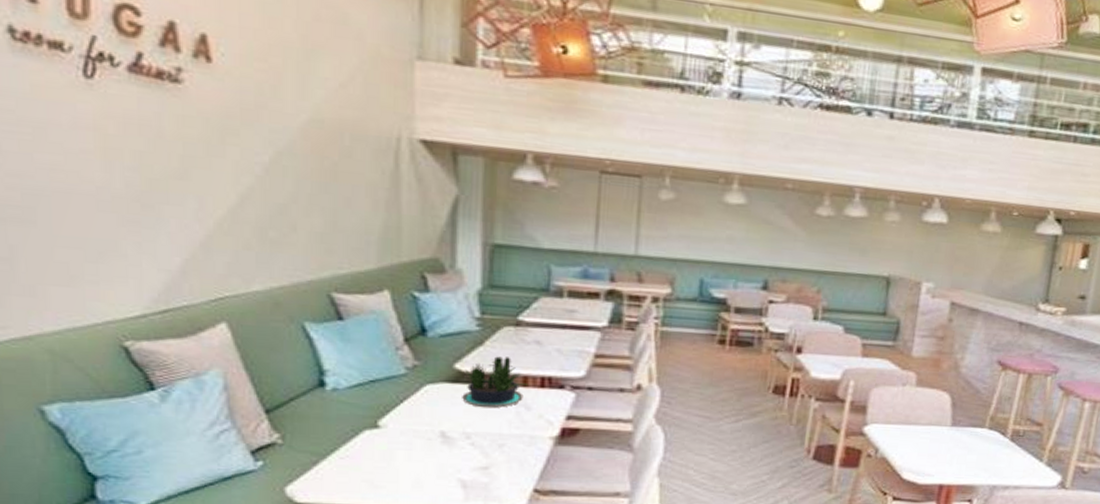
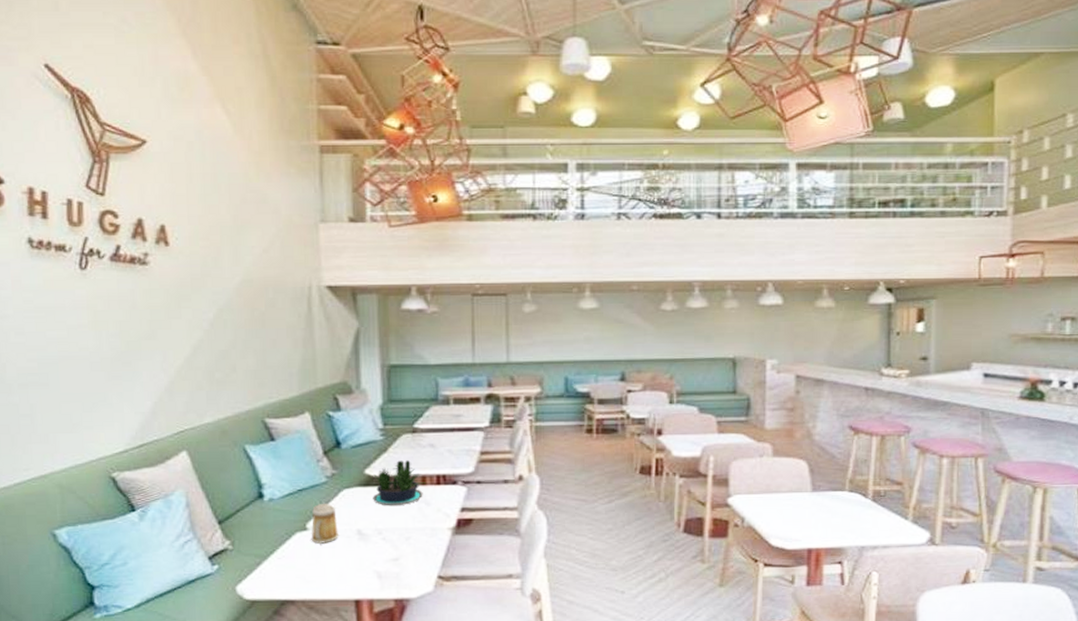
mug: none [383,398,417,445] -> present [311,503,339,544]

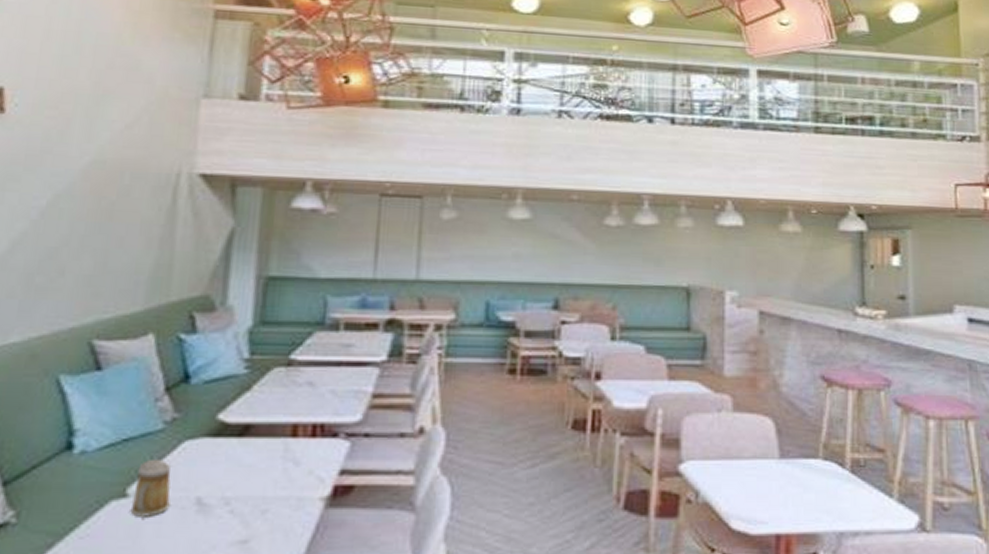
potted plant: present [373,460,425,506] -> none [223,402,297,466]

